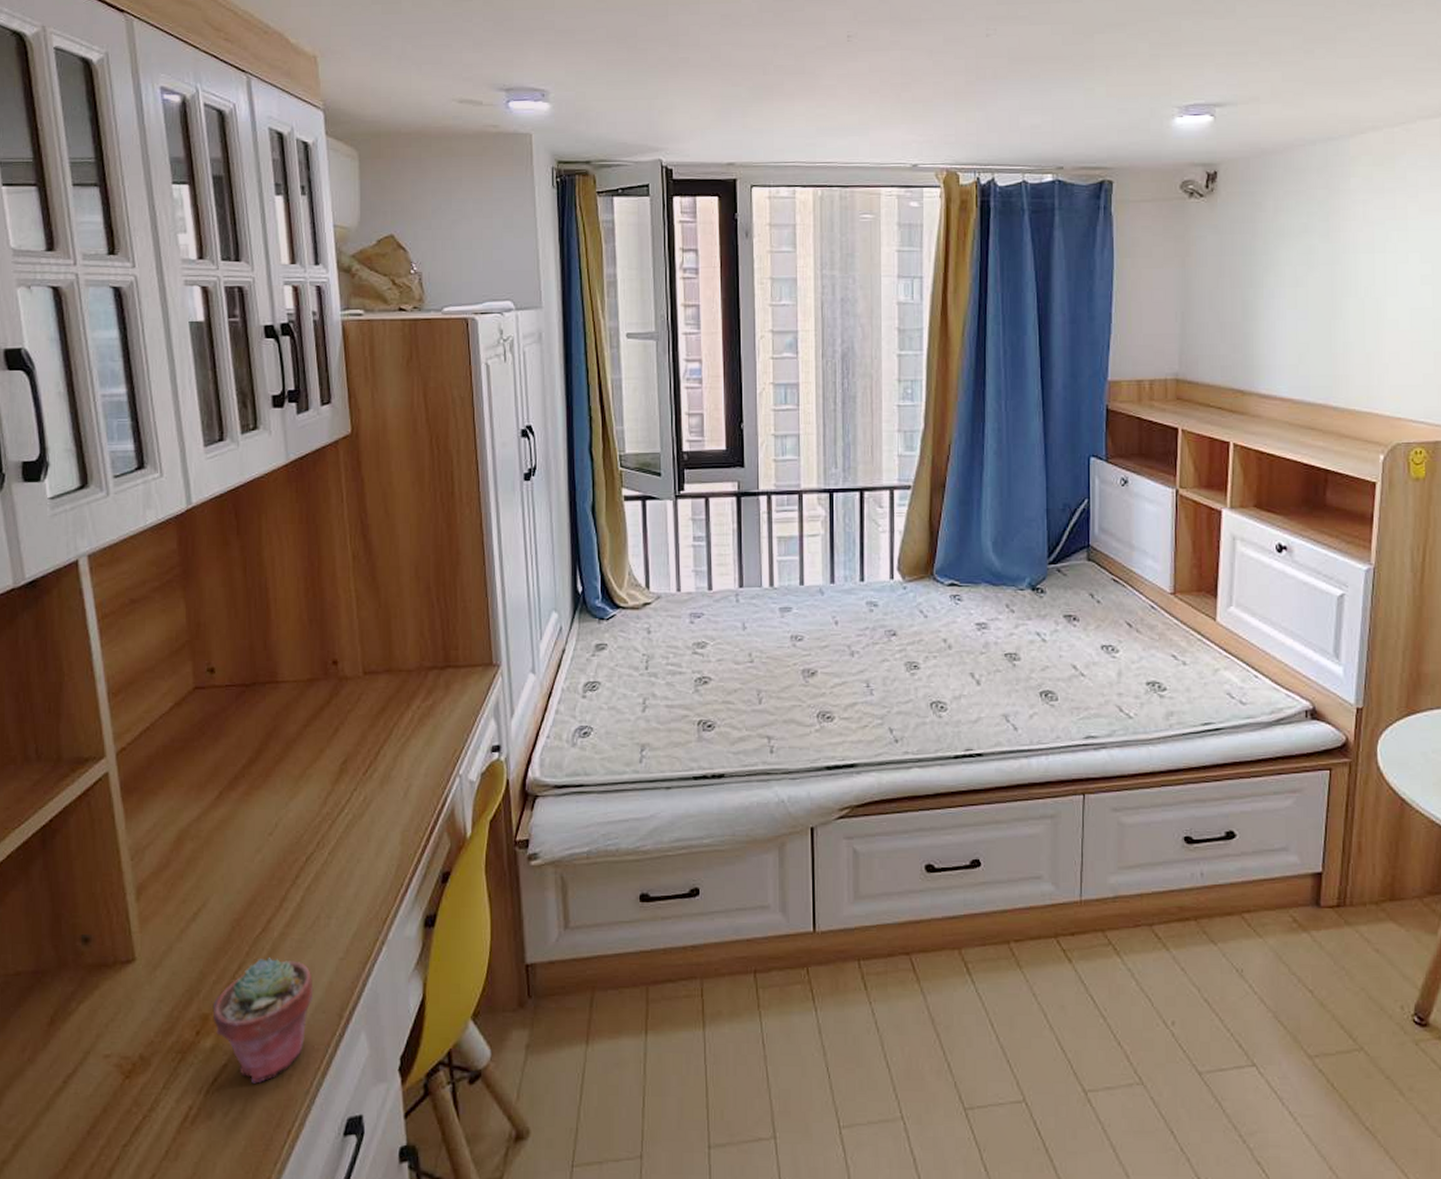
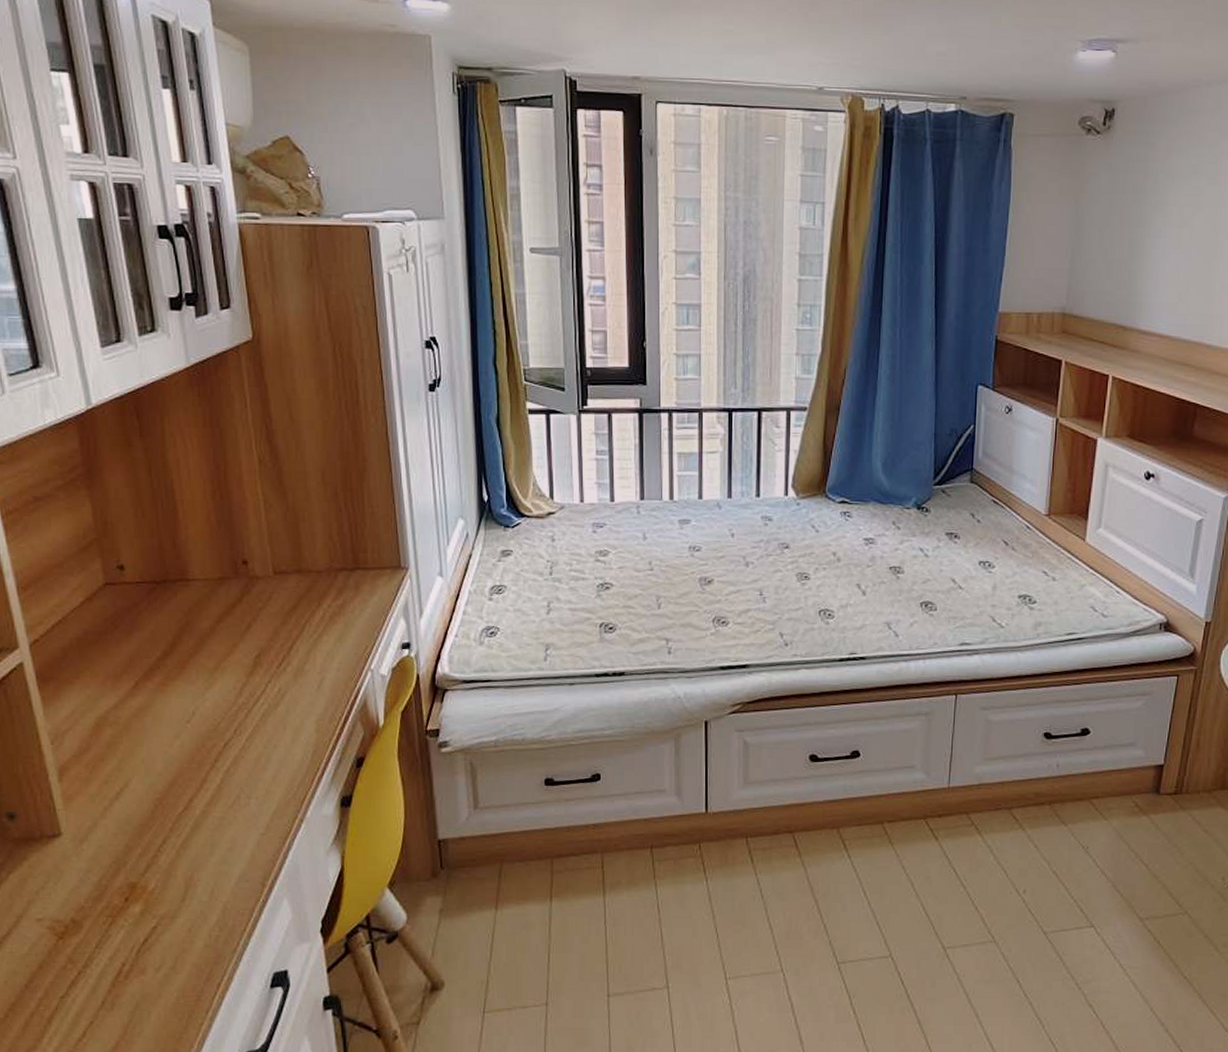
potted succulent: present [212,957,314,1084] -> none [139,833,237,943]

